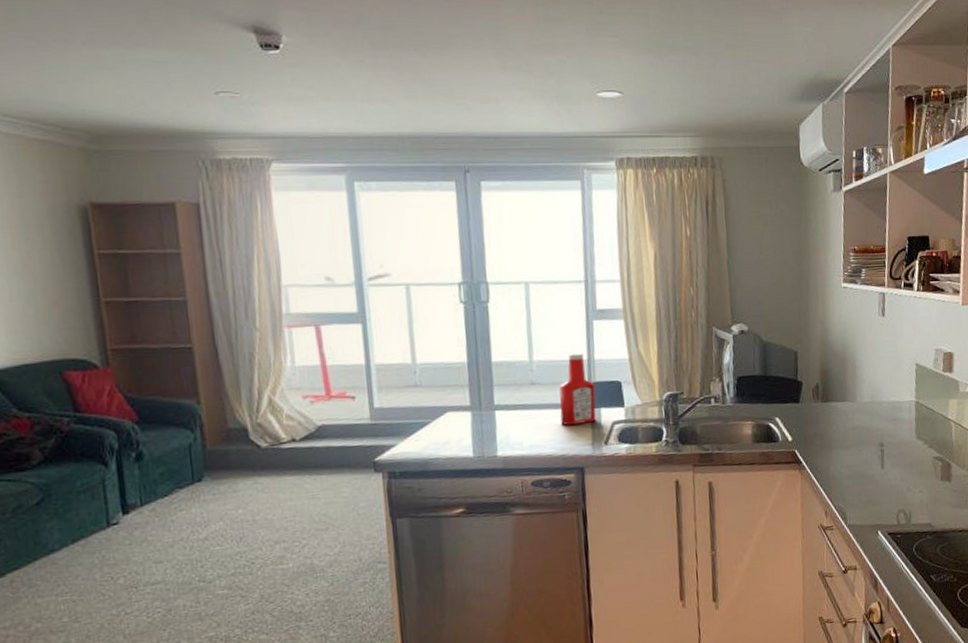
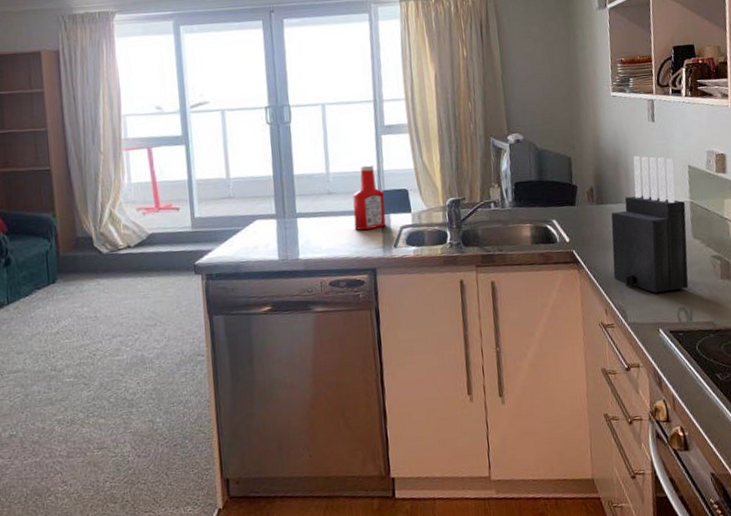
knife block: none [835,351,911,495] -> present [611,155,689,293]

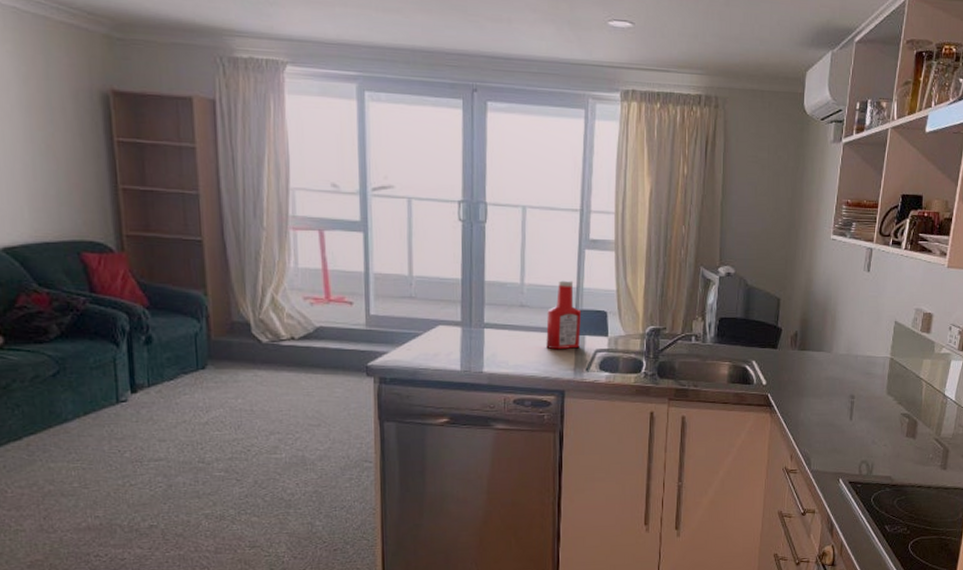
knife block: present [611,155,689,293] -> none [804,305,886,444]

